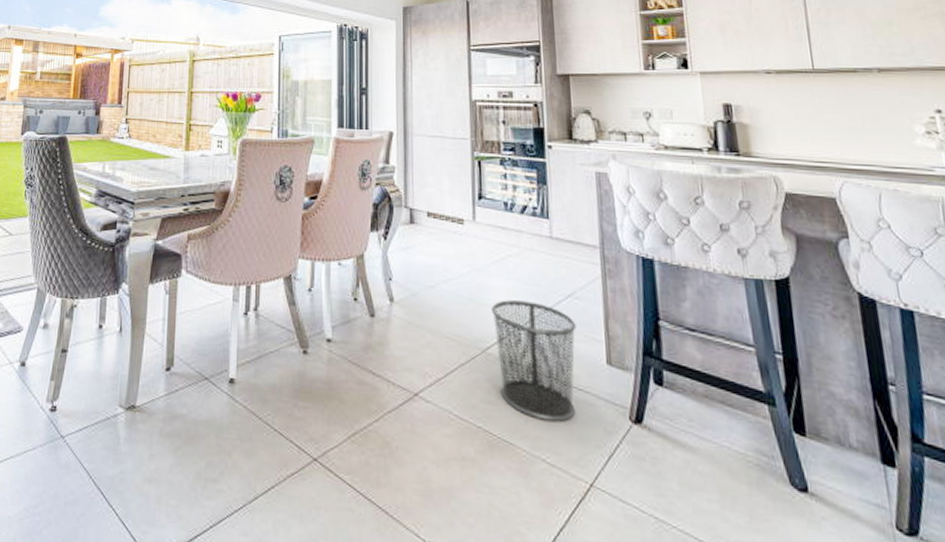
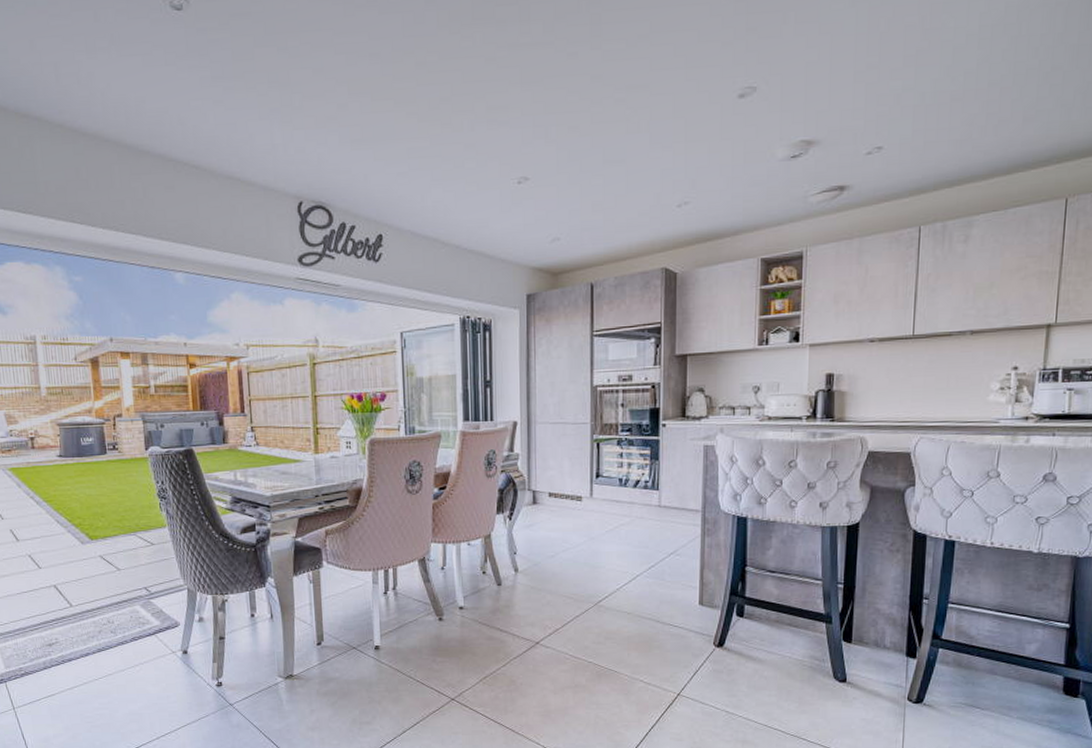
waste bin: present [492,300,576,422] -> none [604,561,676,652]

